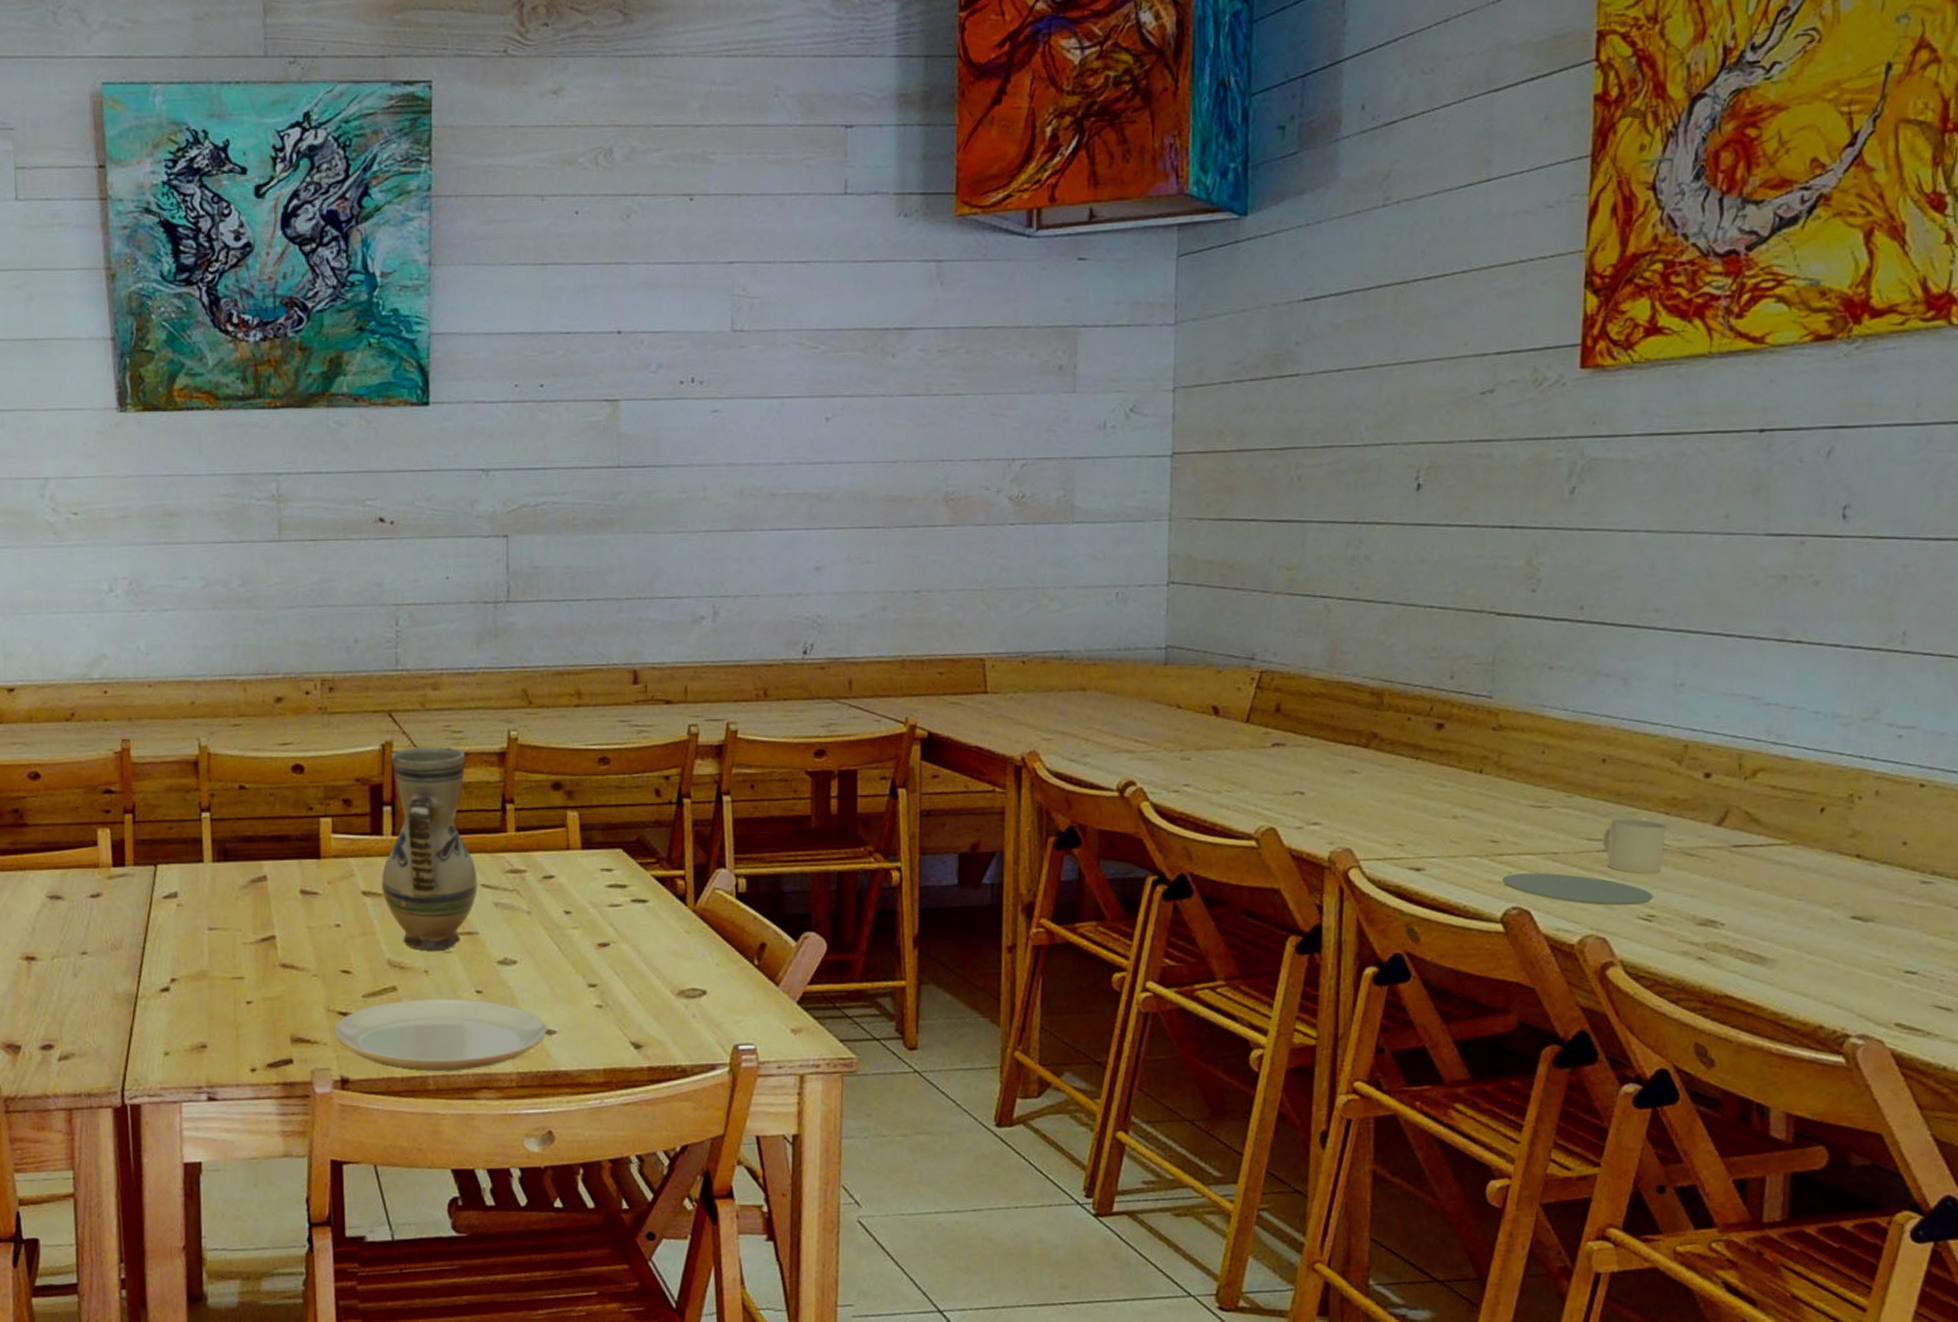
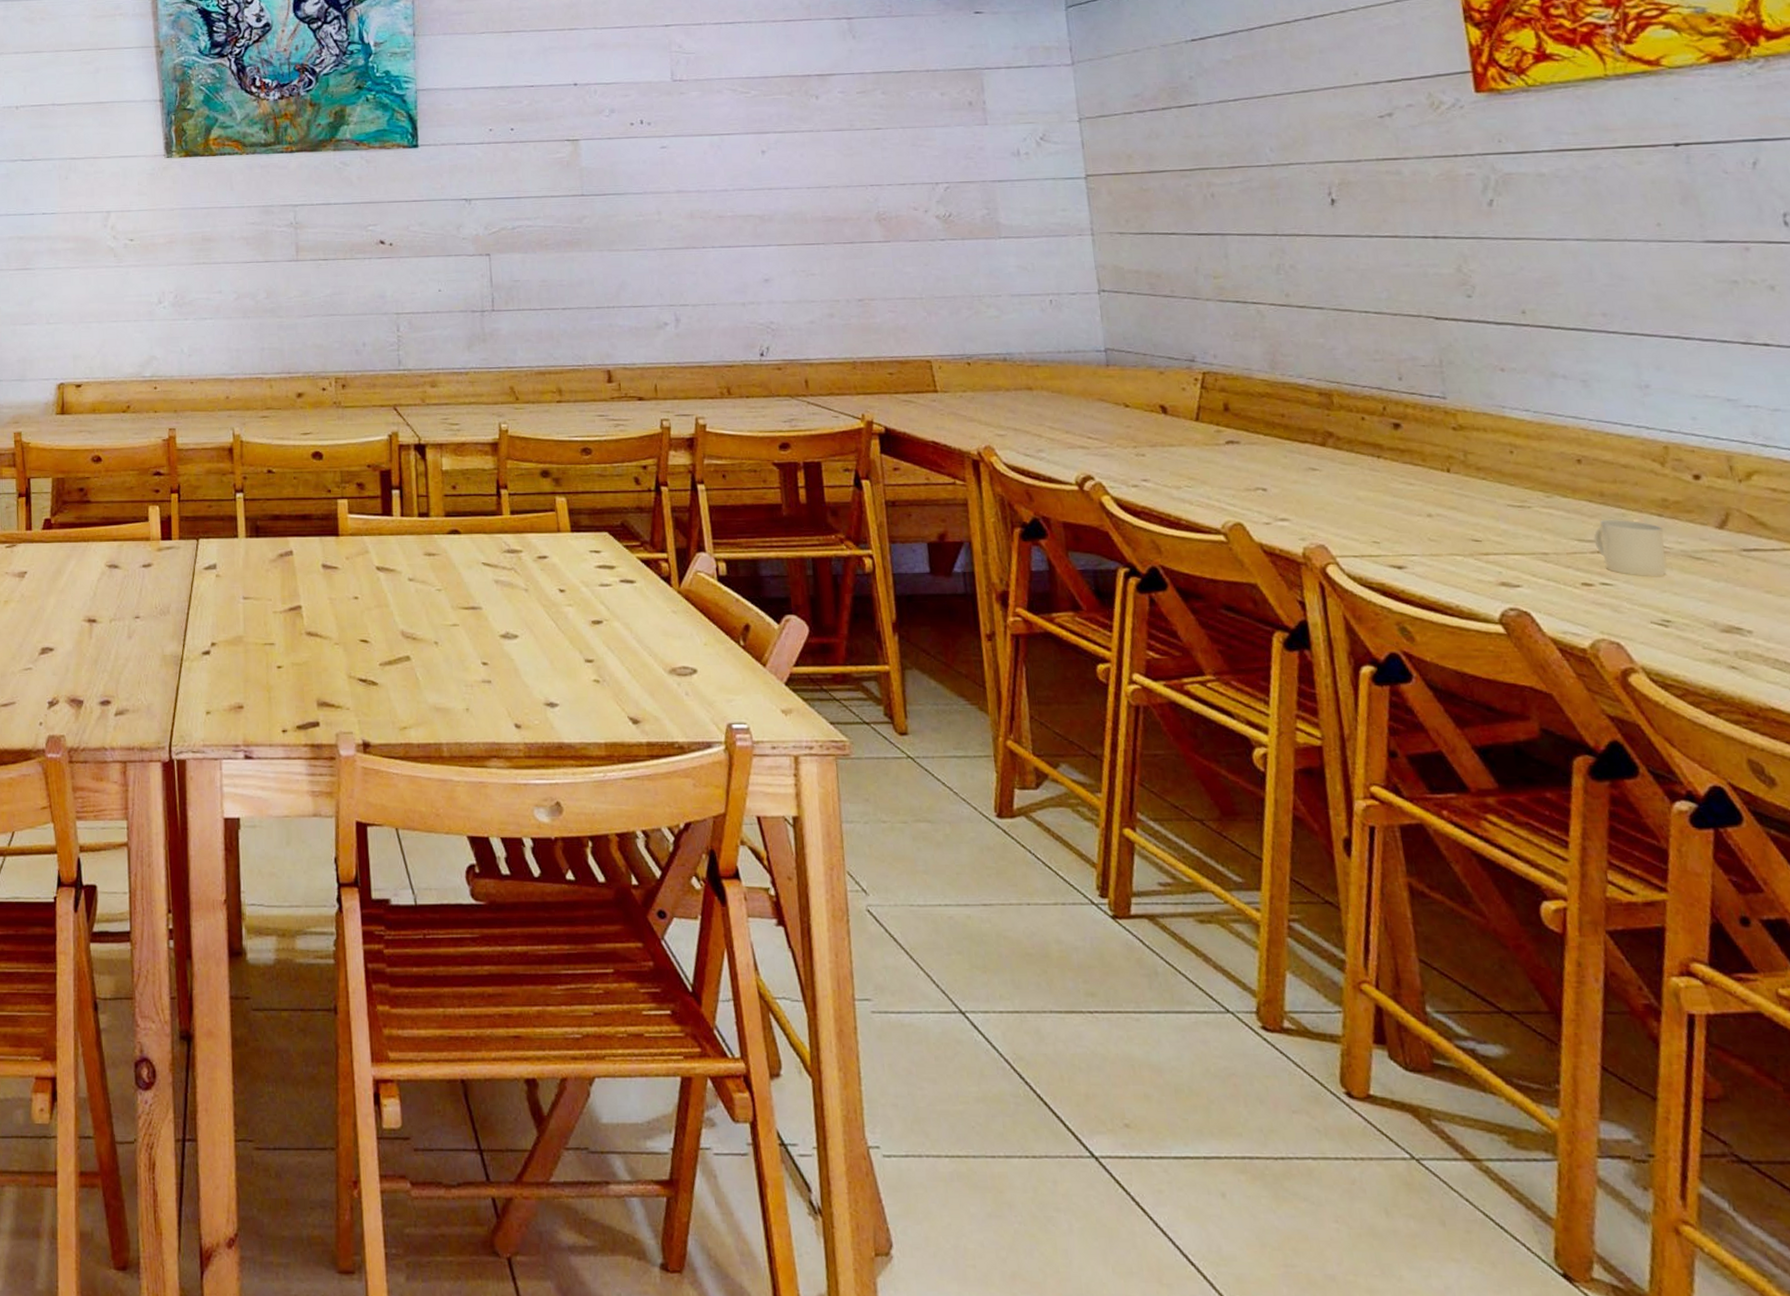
plate: present [334,998,547,1071] -> none [355,668,550,738]
pitcher: present [382,746,478,951] -> none [393,436,479,623]
plate: present [1502,873,1653,906] -> none [1493,573,1664,610]

